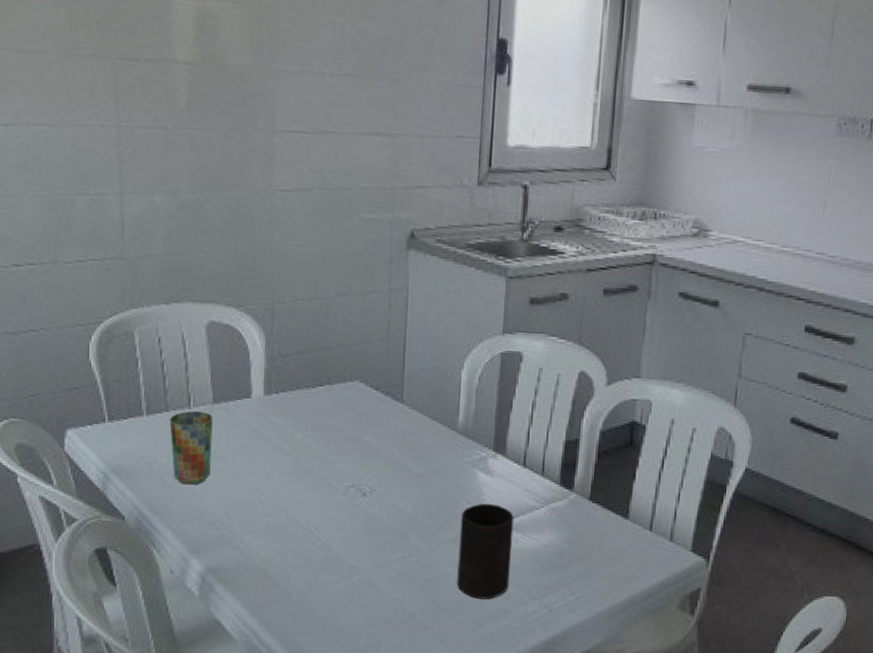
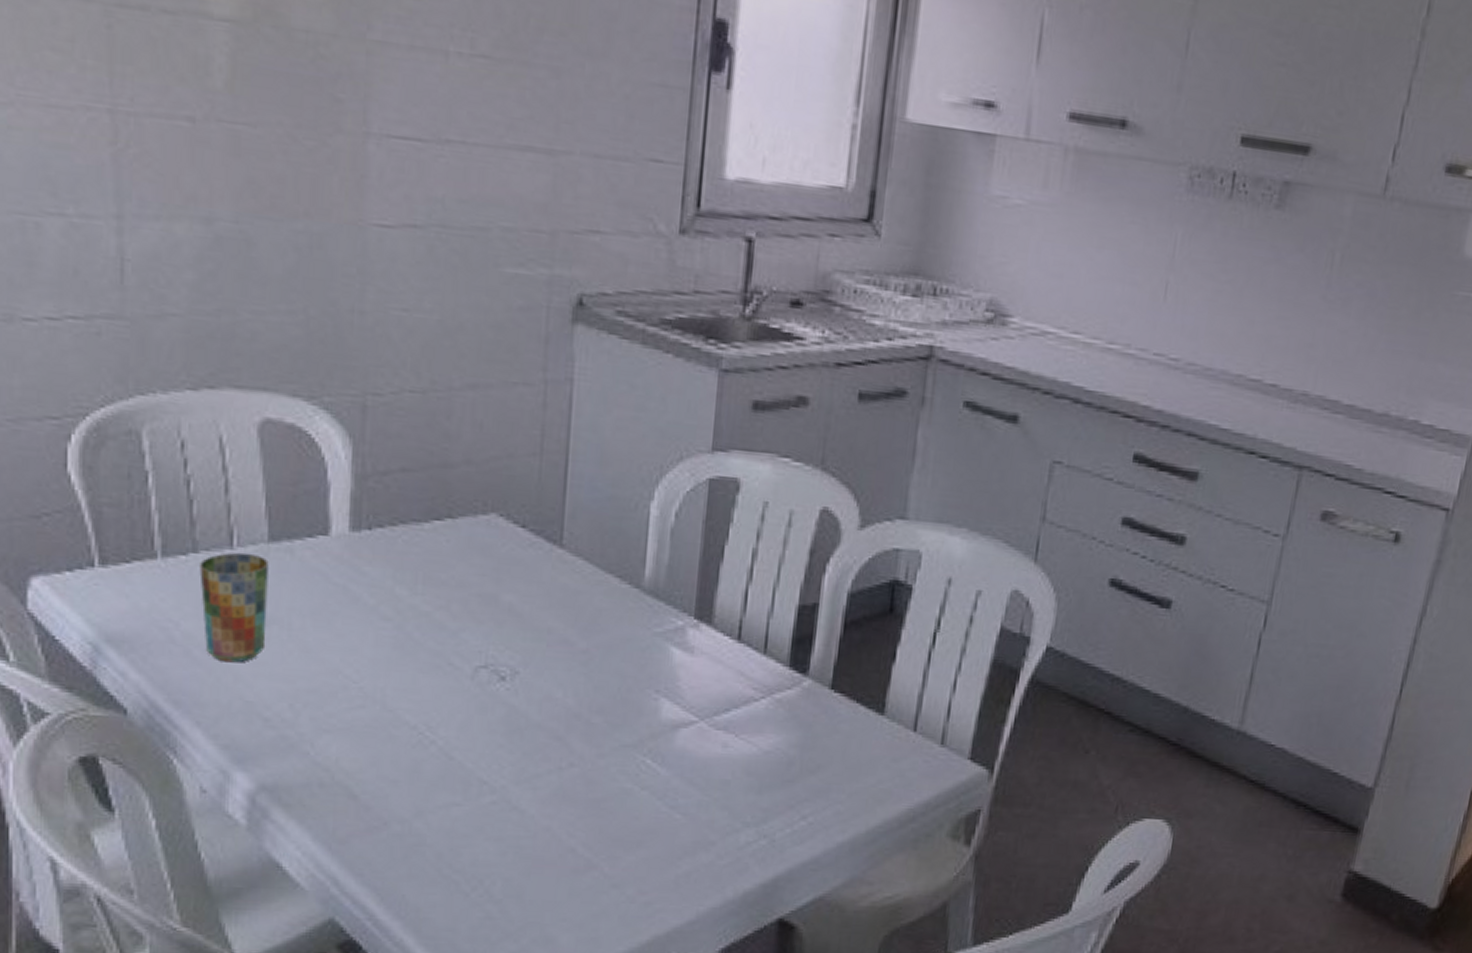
cup: present [456,503,514,599] -> none [637,692,723,827]

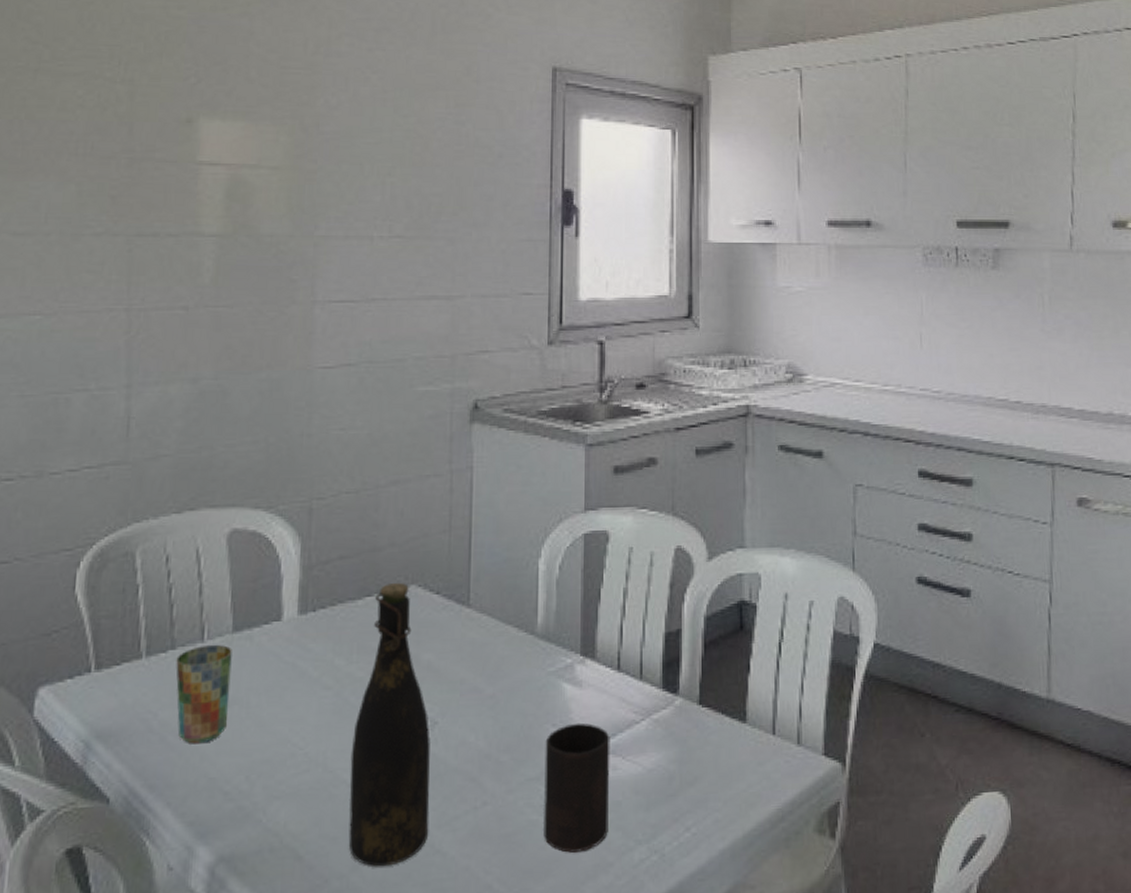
bottle: none [411,507,510,817] -> present [348,582,430,867]
cup: none [637,692,723,827] -> present [542,722,610,853]

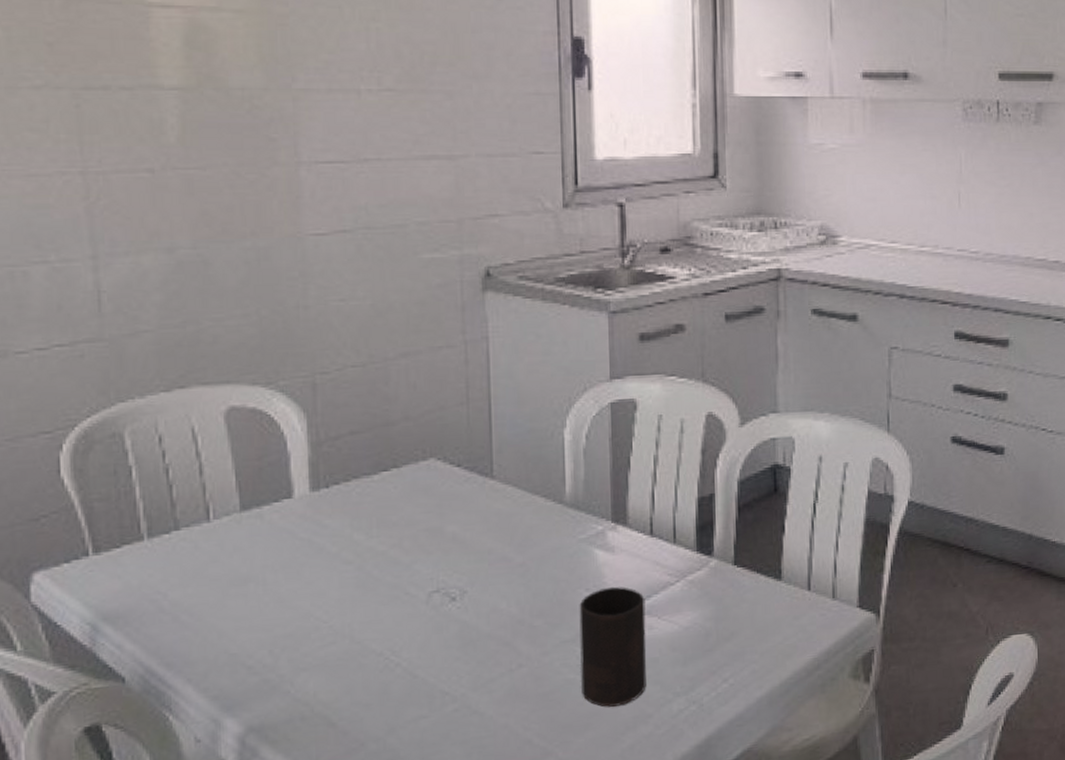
cup: present [176,644,232,744] -> none [182,523,244,622]
bottle: present [348,582,430,867] -> none [378,456,465,730]

